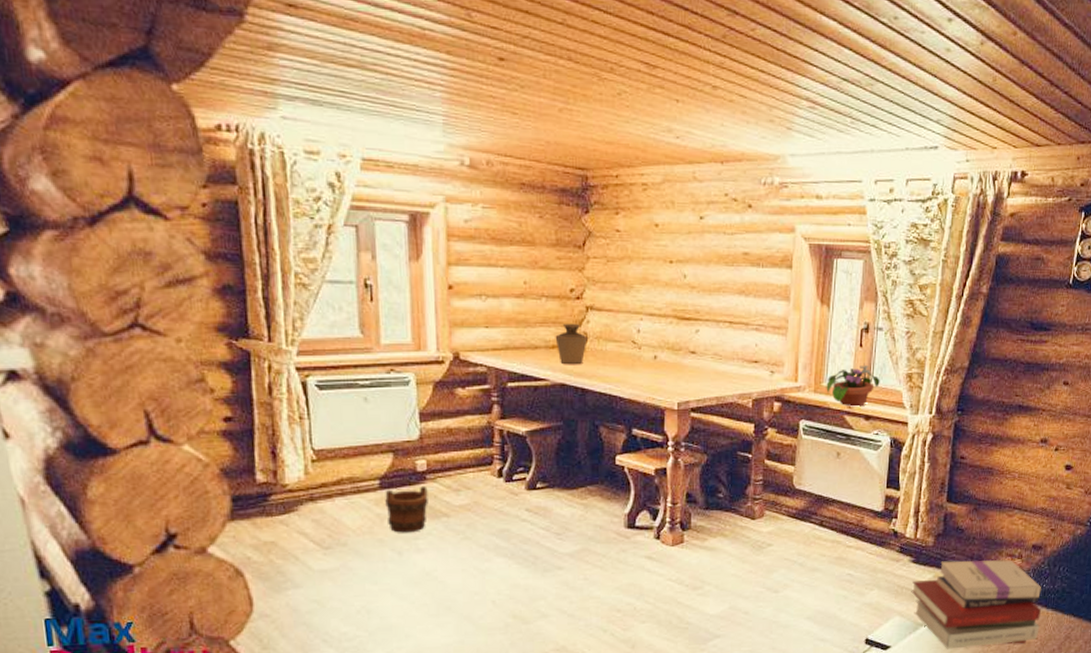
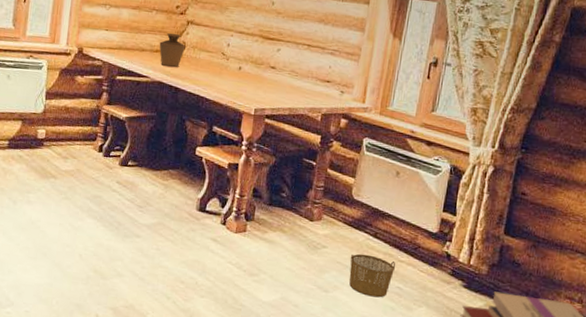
wooden bucket: present [385,485,428,533] -> none [9,150,43,187]
basket: none [797,545,845,589] -> present [349,253,396,298]
potted flower: present [826,363,880,407] -> none [391,94,445,133]

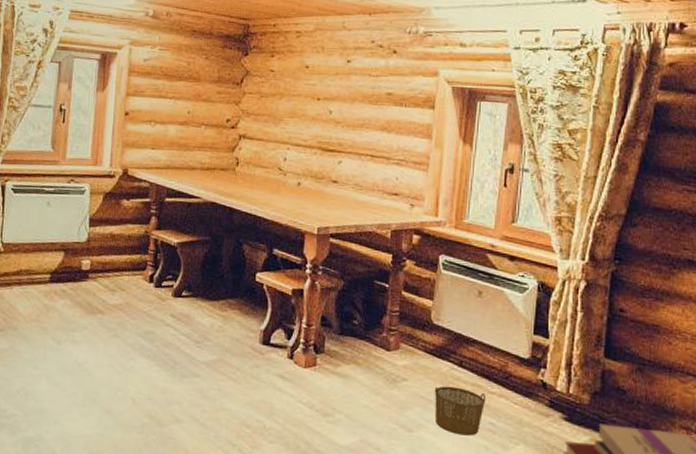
vase: present [159,33,186,68] -> none [210,149,239,187]

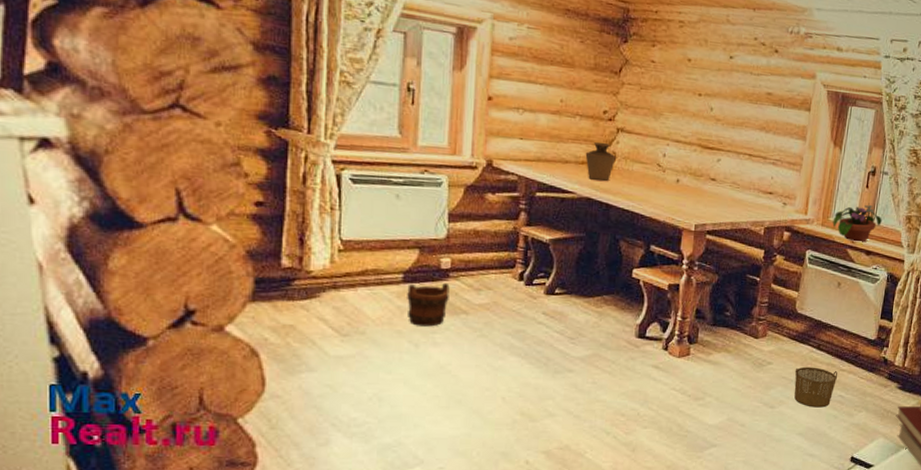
wooden bucket: none [52,283,89,325] -> present [407,282,450,327]
vase: none [210,149,239,187] -> present [585,142,616,182]
potted flower: none [467,203,526,246] -> present [832,203,882,242]

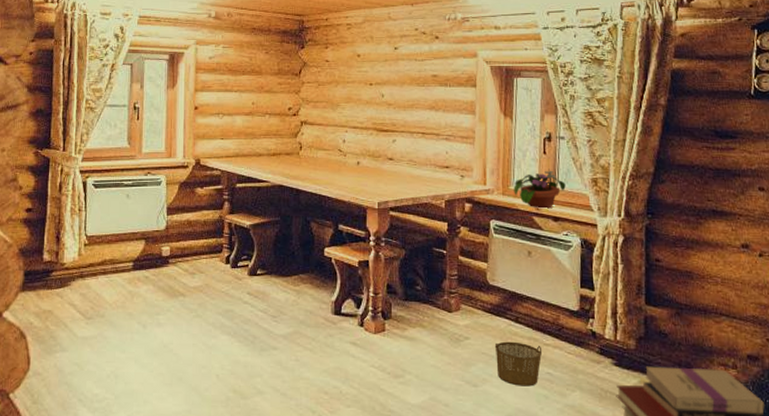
wooden bucket: present [407,282,450,327] -> none [136,268,170,309]
vase: present [585,142,616,182] -> none [275,136,302,170]

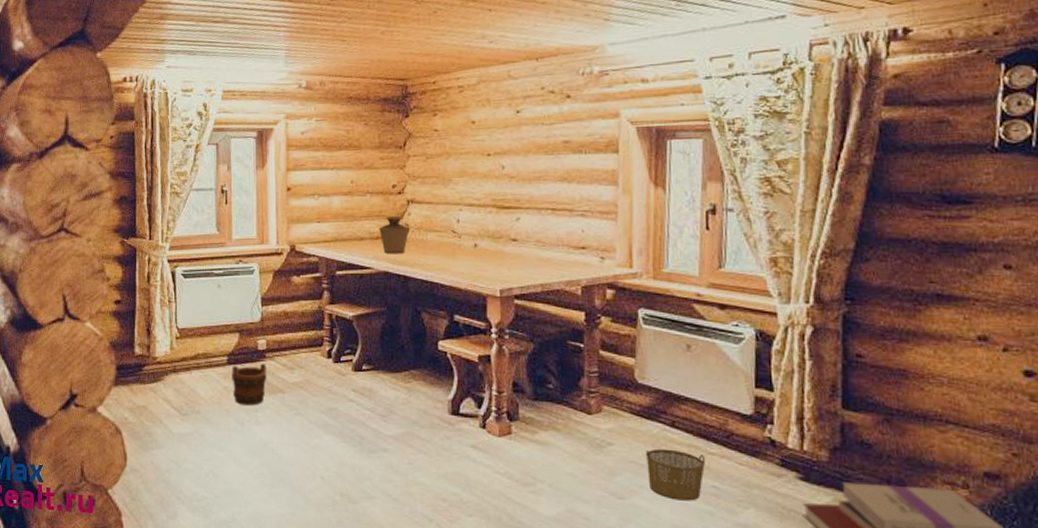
wooden bucket: none [136,268,170,309] -> present [231,363,267,406]
vase: none [275,136,302,170] -> present [379,217,409,255]
potted flower: present [513,169,566,209] -> none [667,247,735,295]

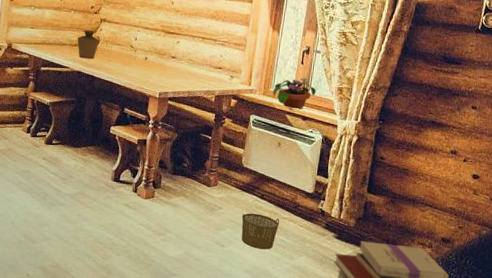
potted flower: none [667,247,735,295] -> present [273,76,316,109]

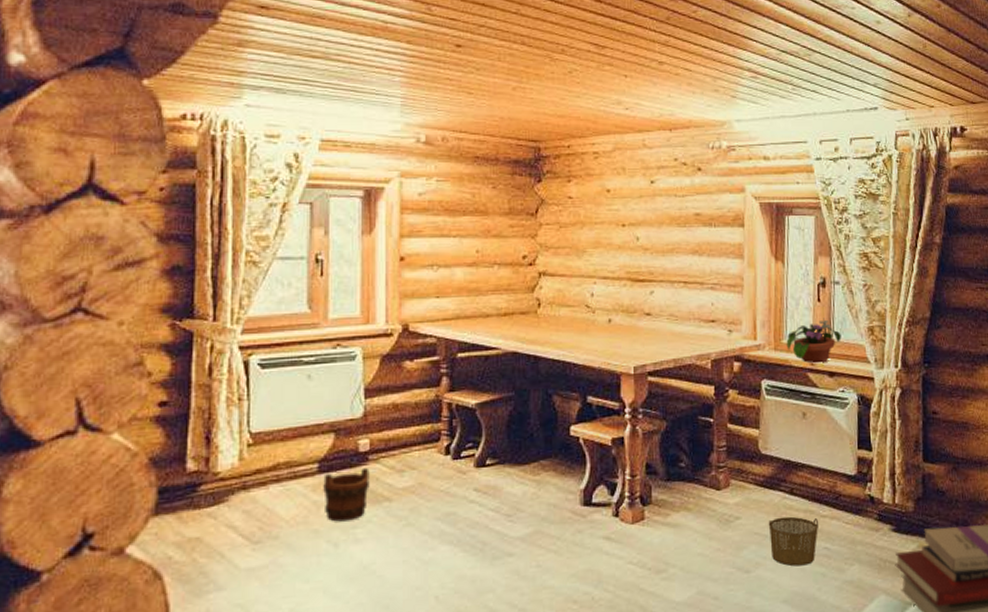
vase: present [77,30,100,59] -> none [507,290,540,333]

